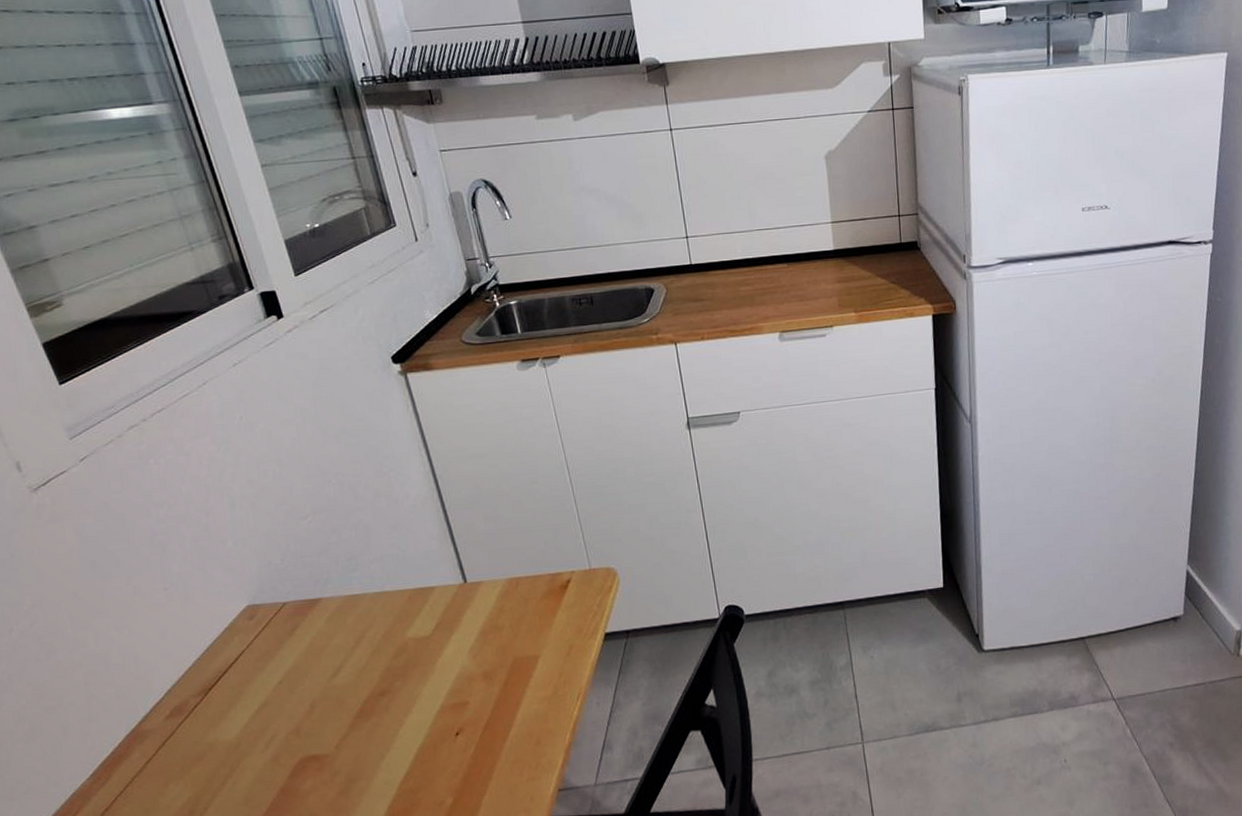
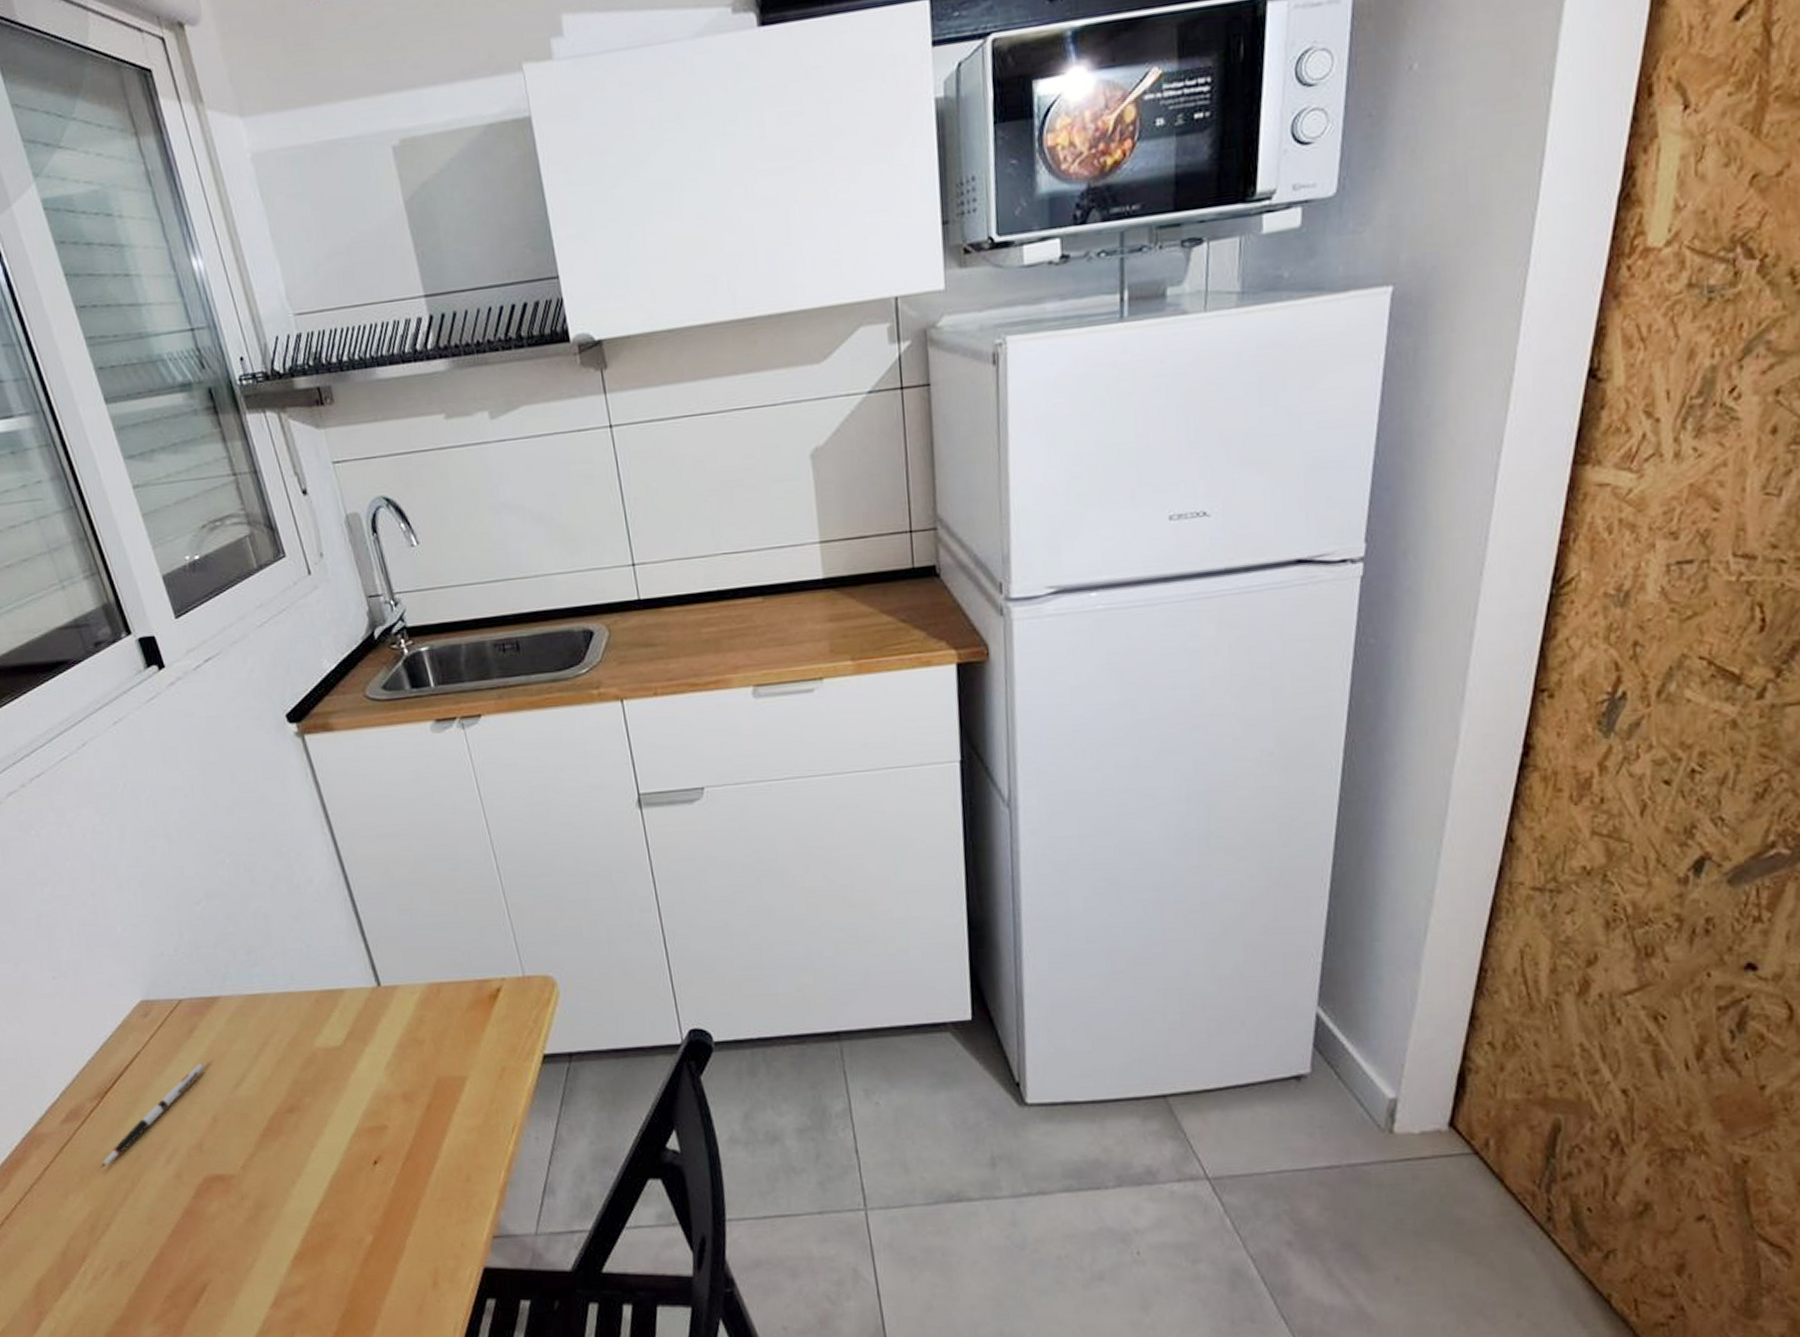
pen: none [201,657,304,757] -> present [100,1063,204,1168]

